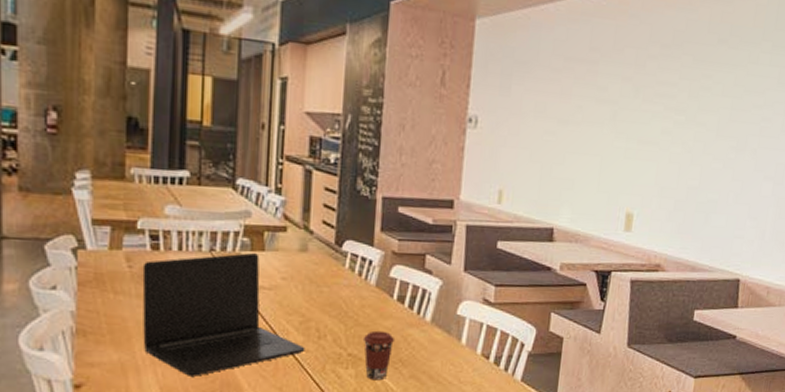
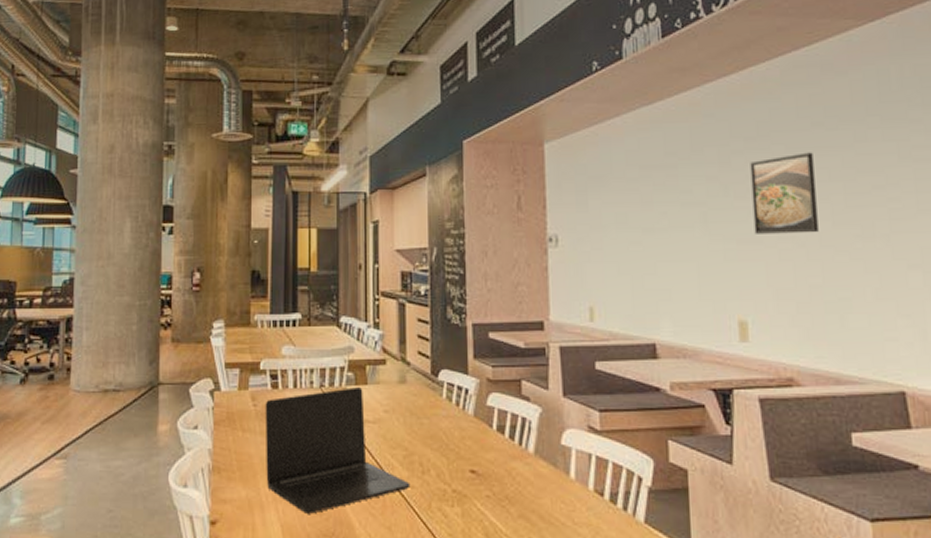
coffee cup: present [362,330,395,381] -> none [466,464,499,520]
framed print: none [653,66,714,141] -> present [750,152,819,234]

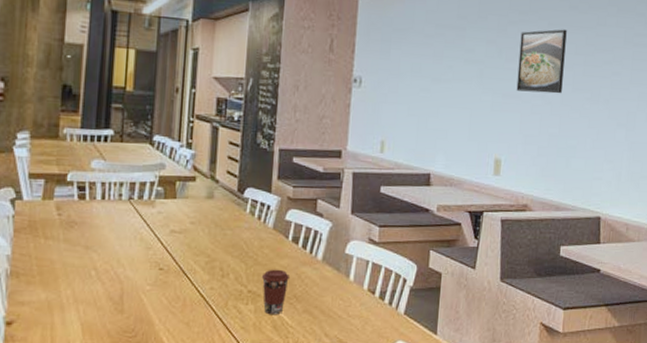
laptop: present [265,387,411,514] -> none [68,201,210,313]
coffee cup: none [466,464,499,520] -> present [261,269,291,315]

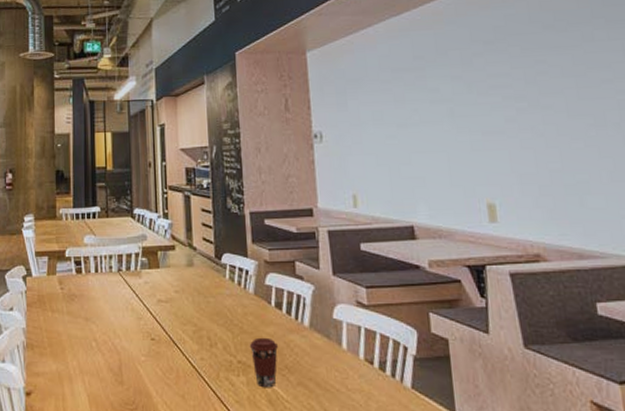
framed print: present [516,29,567,94] -> none [490,52,555,126]

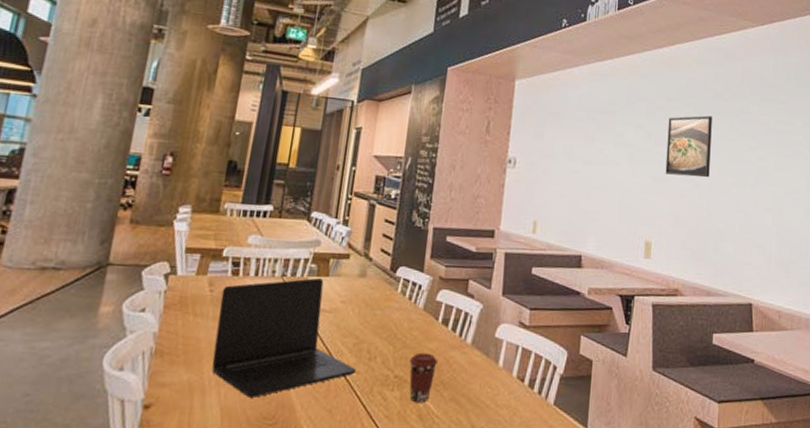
laptop: none [70,271,201,384] -> present [212,278,357,398]
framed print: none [490,52,555,126] -> present [665,115,712,178]

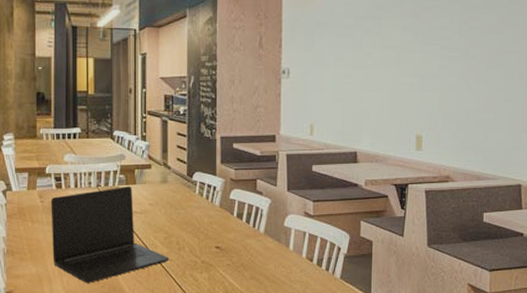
coffee cup: present [409,352,439,403] -> none [212,242,237,282]
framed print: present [665,115,712,178] -> none [433,11,479,72]

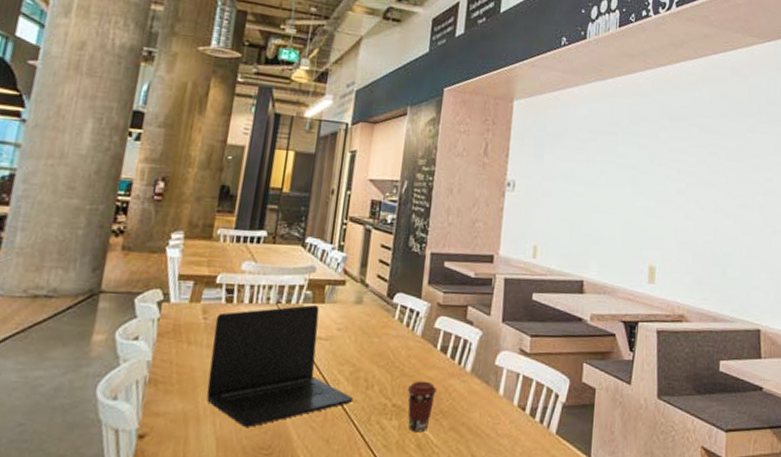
coffee cup: none [212,242,237,282] -> present [407,381,437,433]

